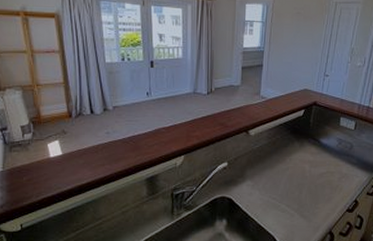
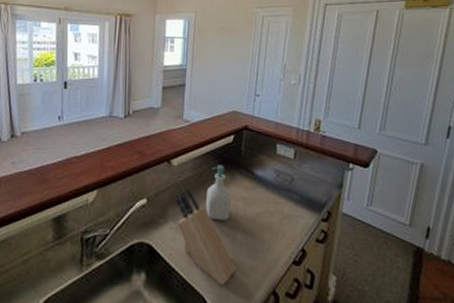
knife block: none [251,153,302,228] -> present [174,187,237,285]
soap bottle: none [278,134,299,179] -> present [206,165,230,221]

